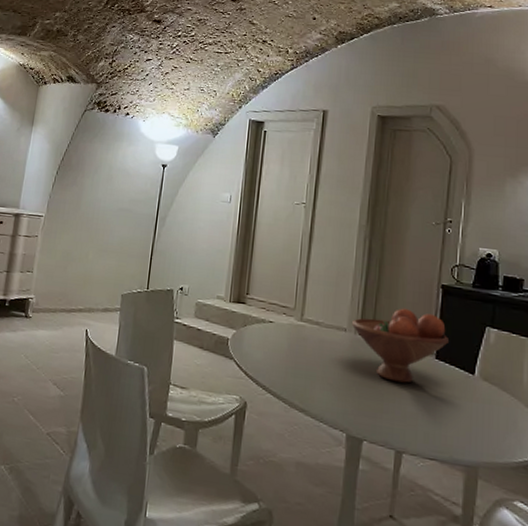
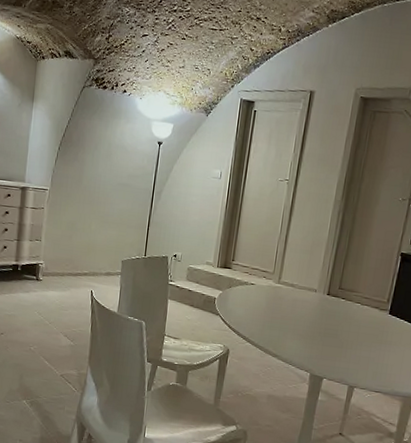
fruit bowl: present [351,308,448,383] -> none [321,272,402,334]

